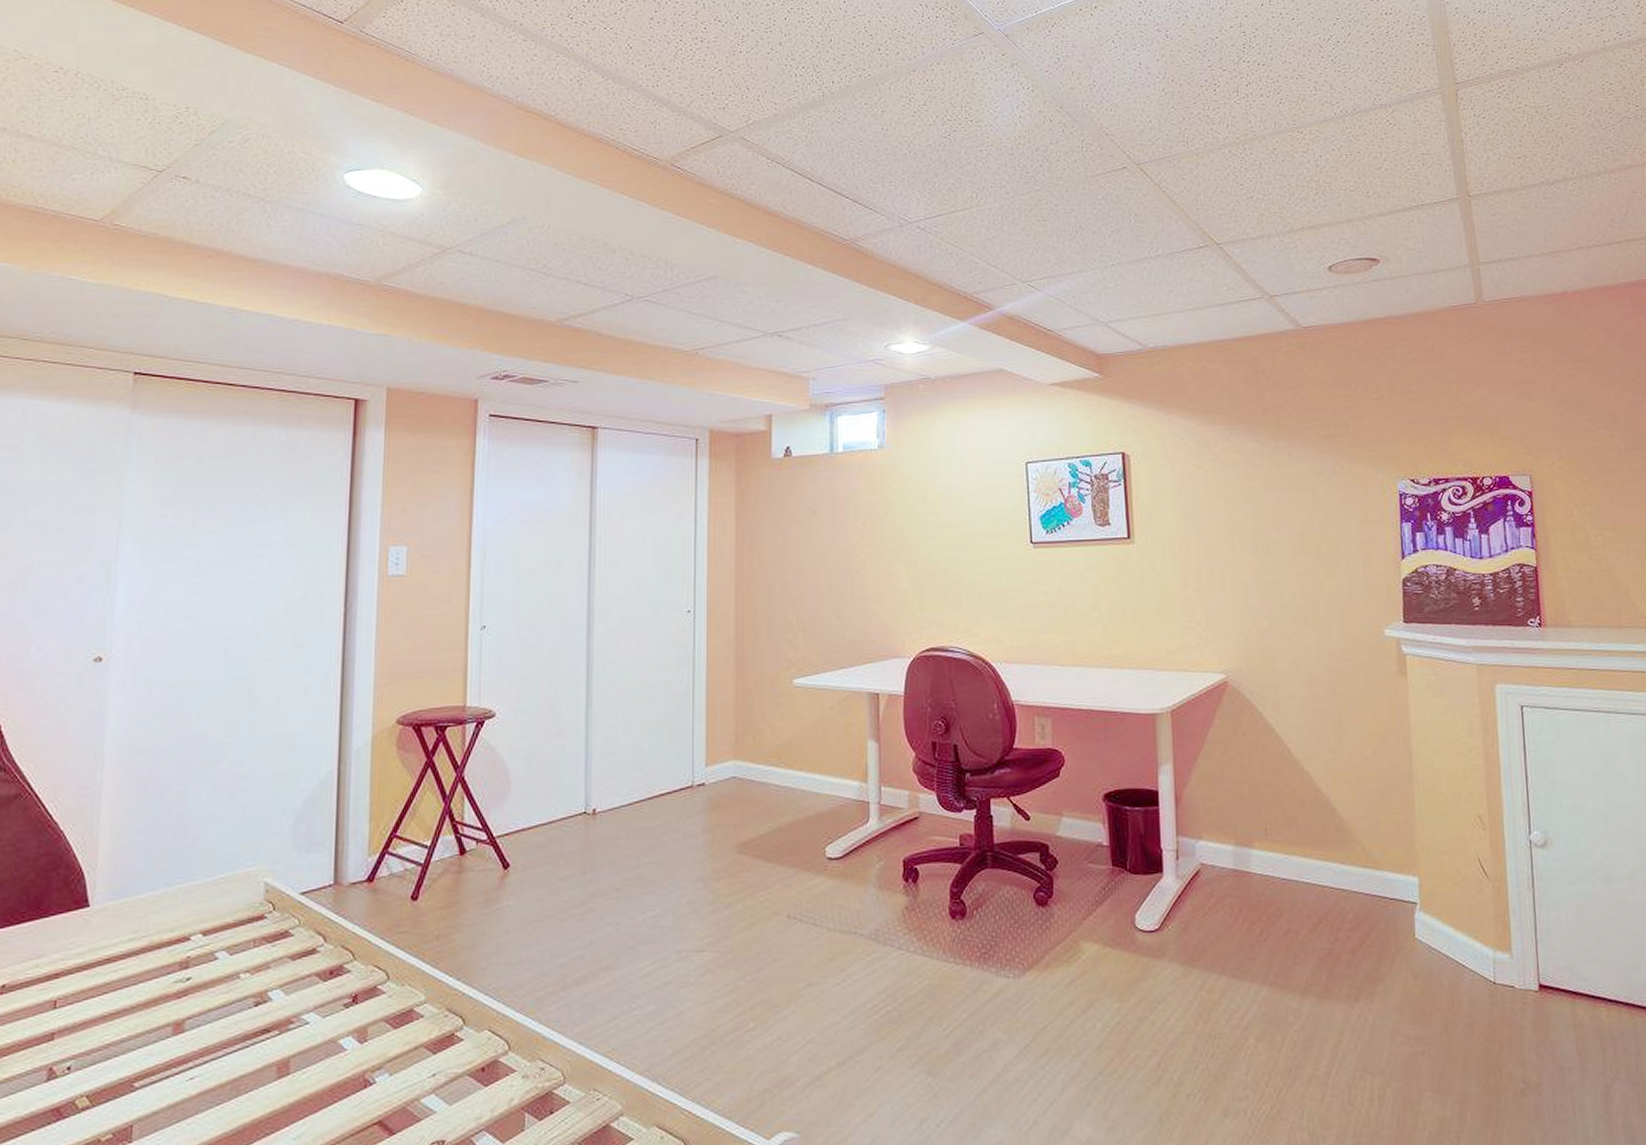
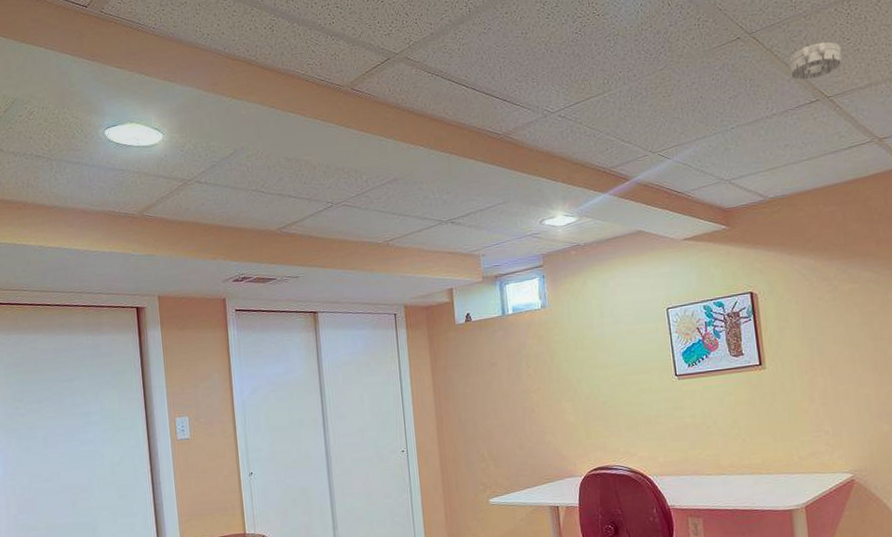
smoke detector: none [1177,184,1235,222] -> present [788,42,843,81]

